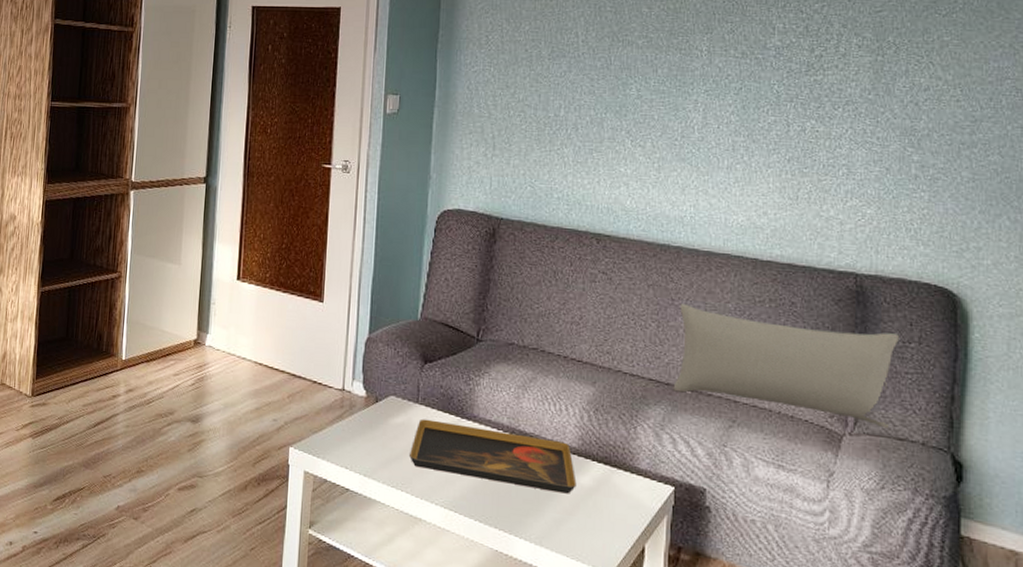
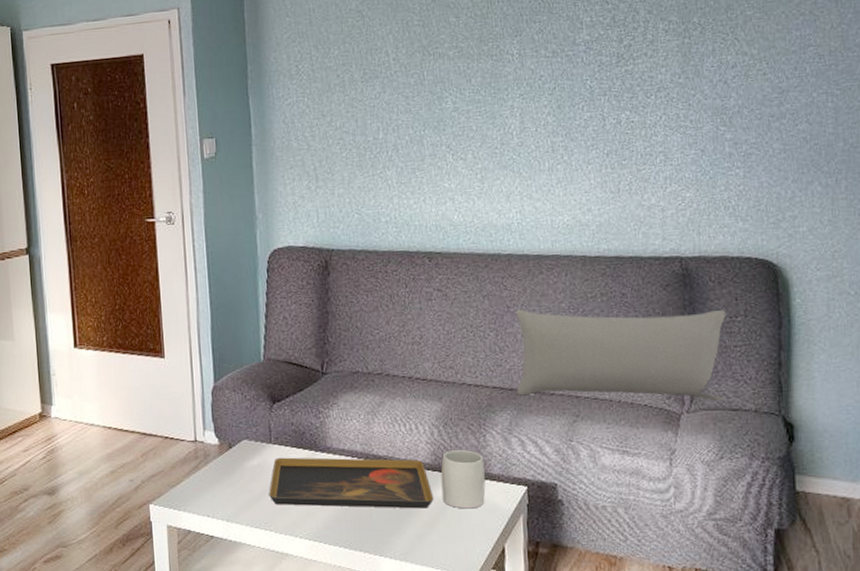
mug: none [585,437,633,502] -> present [440,450,486,509]

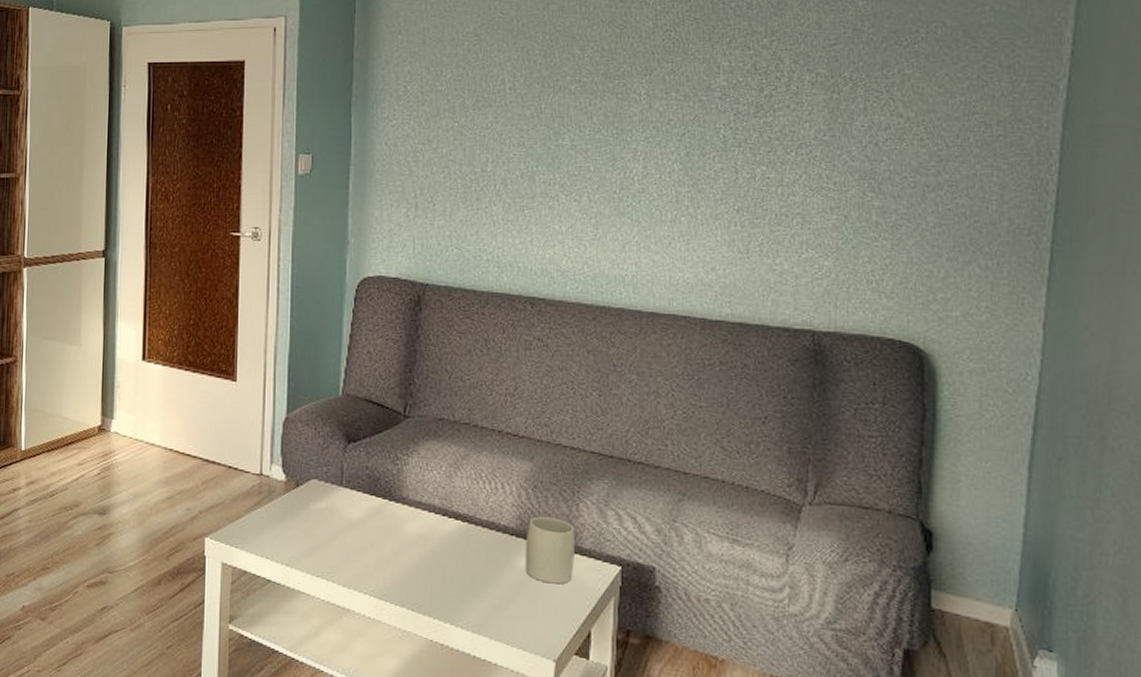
decorative tray: present [269,457,434,509] -> none [335,502,516,578]
pillow: present [515,309,726,402] -> none [617,370,861,497]

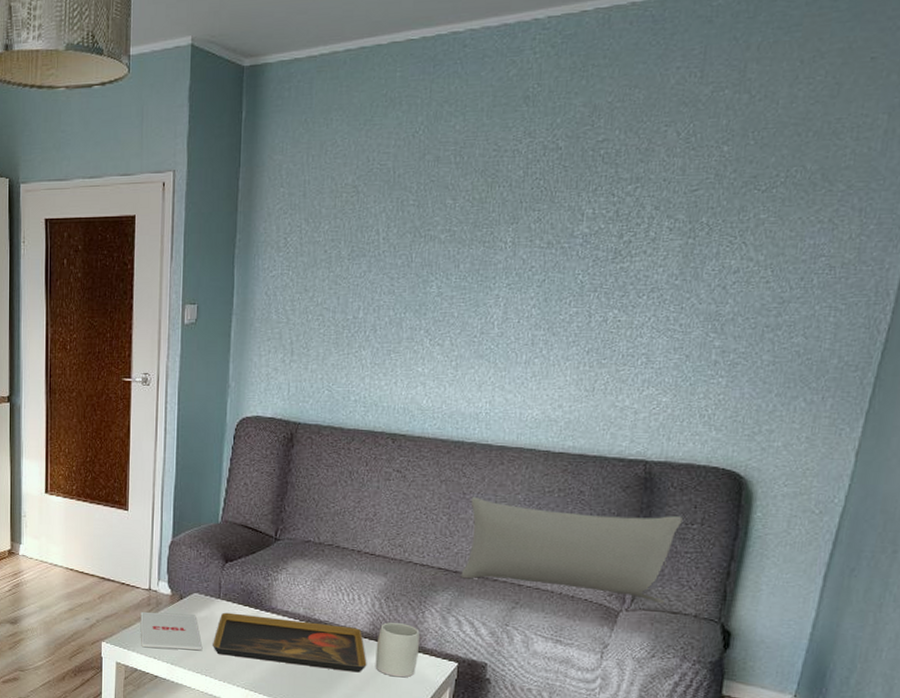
magazine: none [250,500,323,550] -> present [140,611,203,651]
decorative tray: none [335,502,516,578] -> present [213,612,367,673]
pillow: none [617,370,861,497] -> present [460,497,683,604]

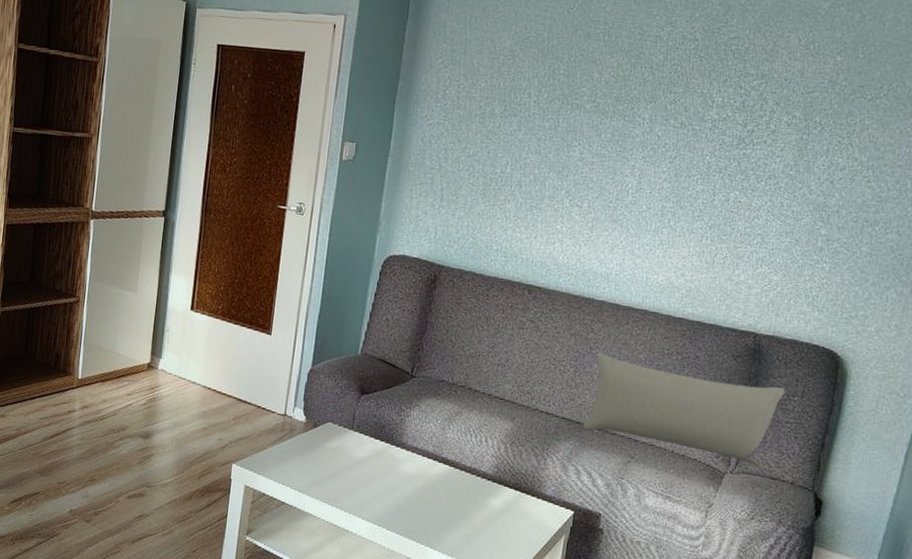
magazine: present [140,611,203,651] -> none [271,436,332,481]
decorative tray: present [213,612,367,673] -> none [341,444,489,514]
mug: present [375,622,420,678] -> none [496,466,541,522]

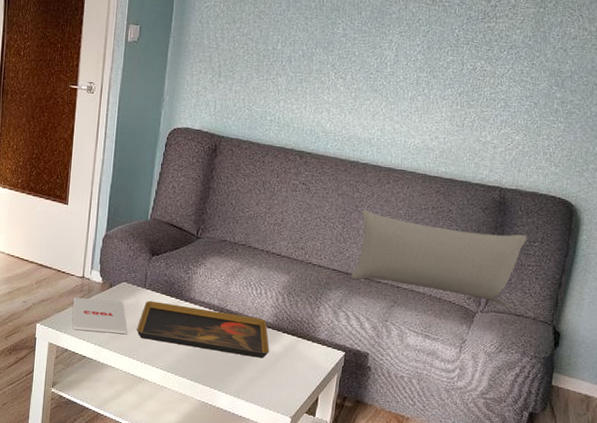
magazine: none [271,436,332,481] -> present [72,297,128,335]
decorative tray: none [341,444,489,514] -> present [137,300,270,358]

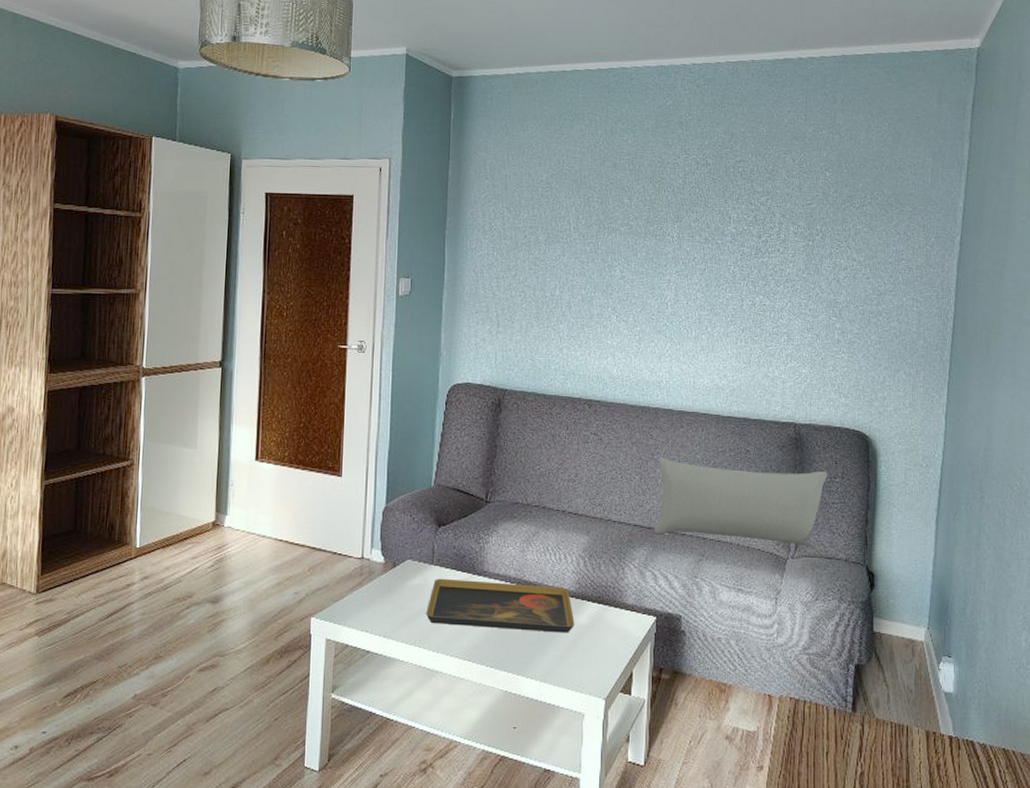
magazine: present [72,297,128,335] -> none [352,581,416,621]

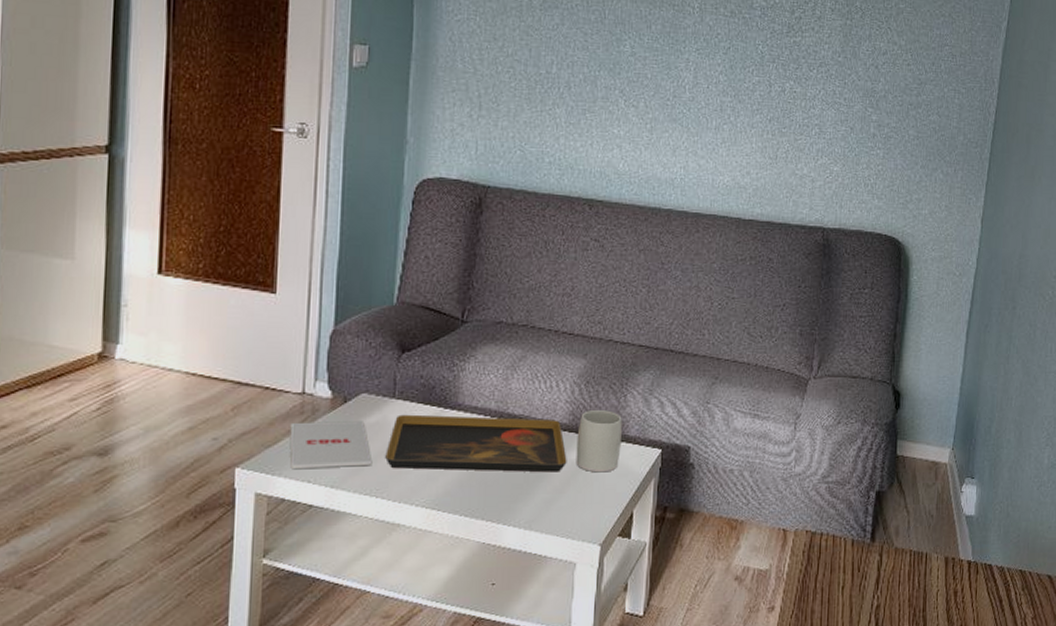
magazine: none [352,581,416,621] -> present [290,421,373,470]
mug: none [582,580,622,635] -> present [576,410,623,473]
pillow: present [654,457,827,550] -> none [661,267,856,369]

